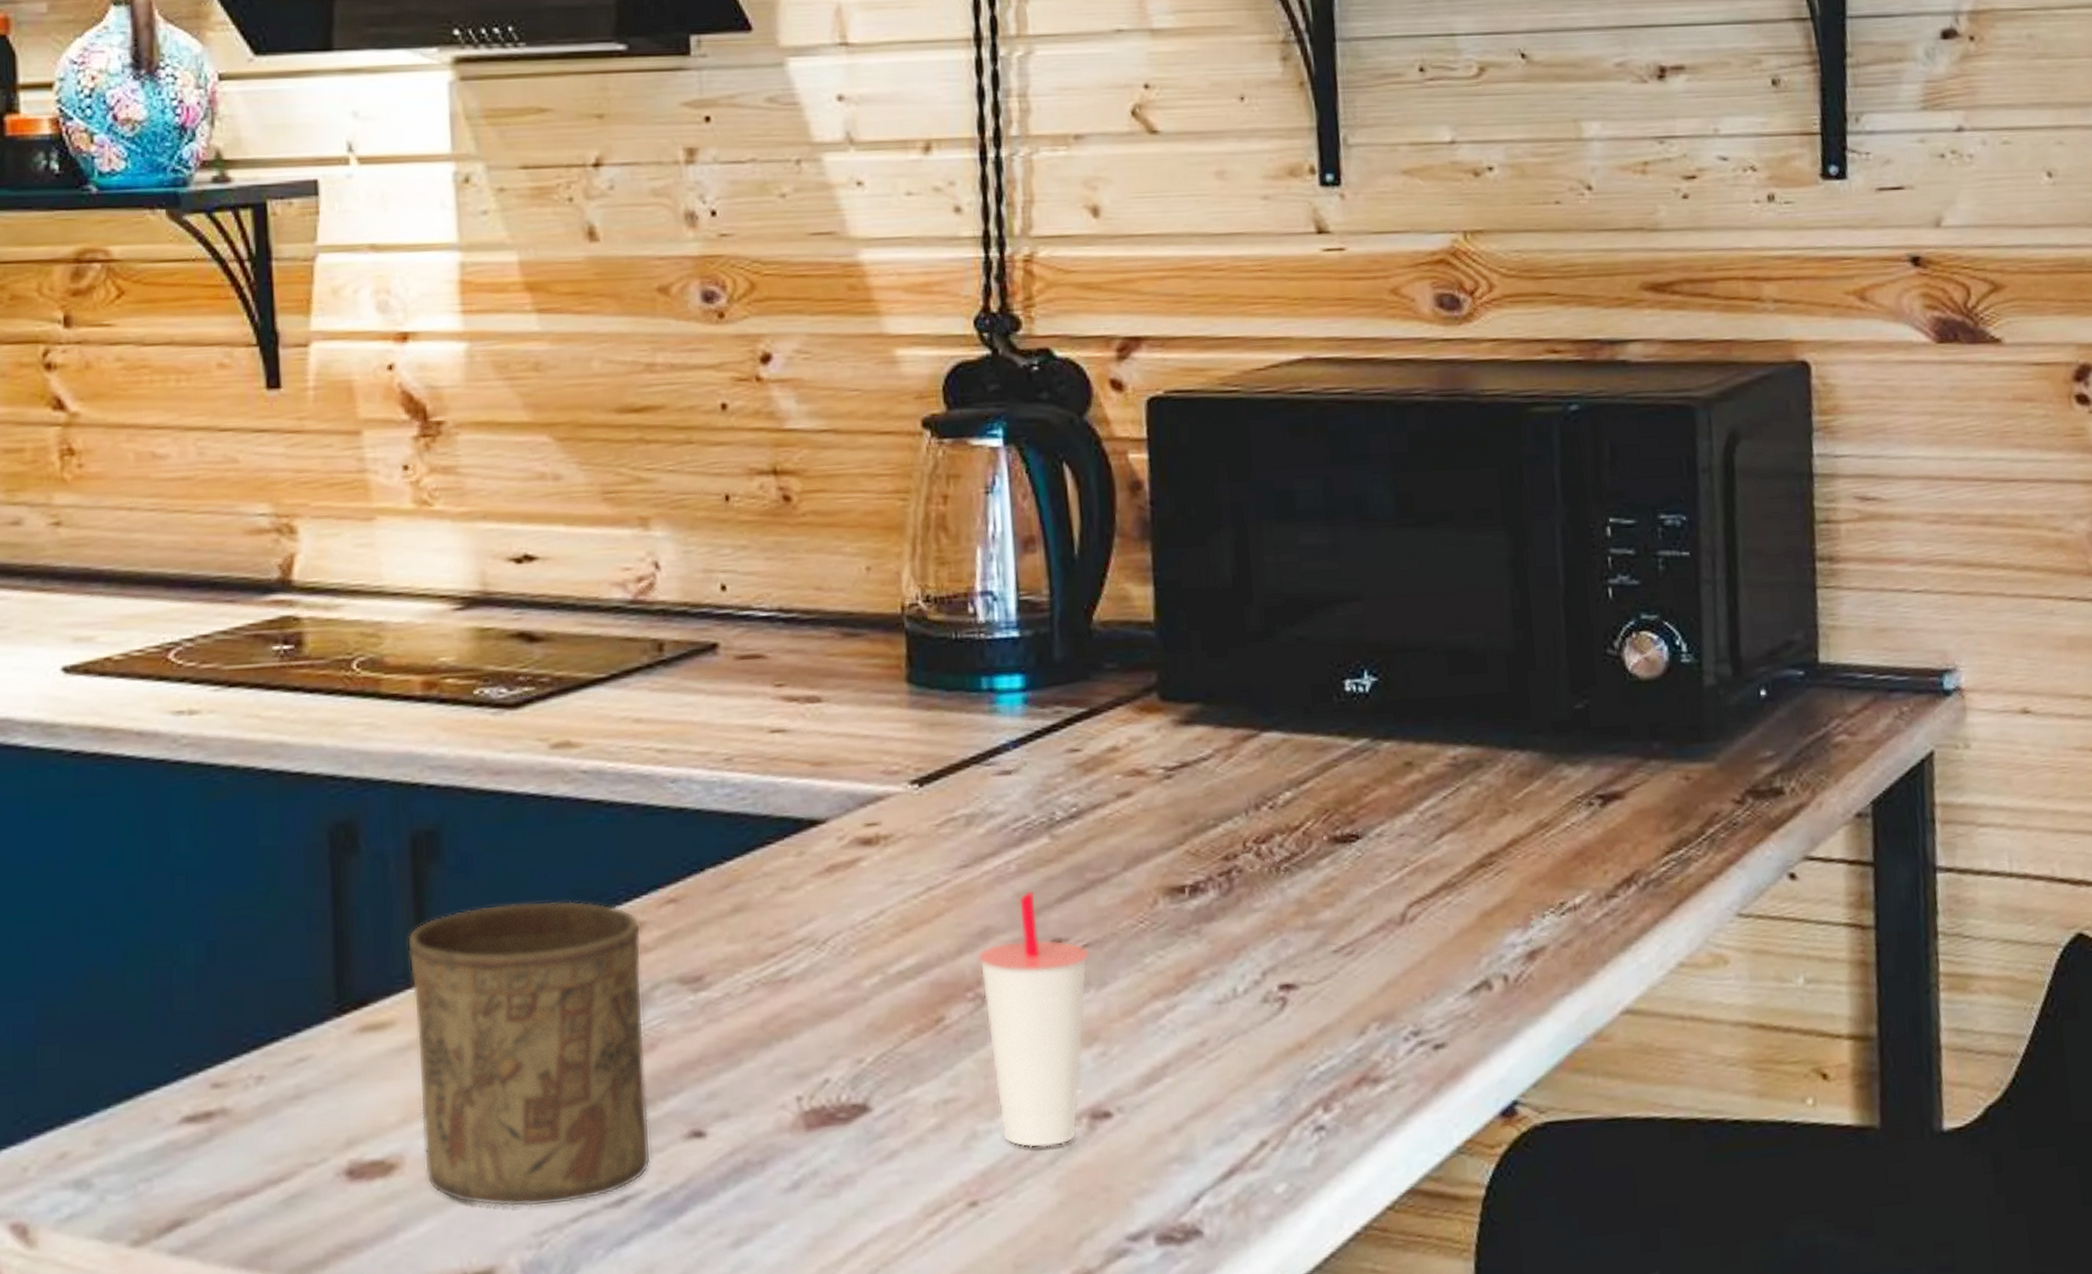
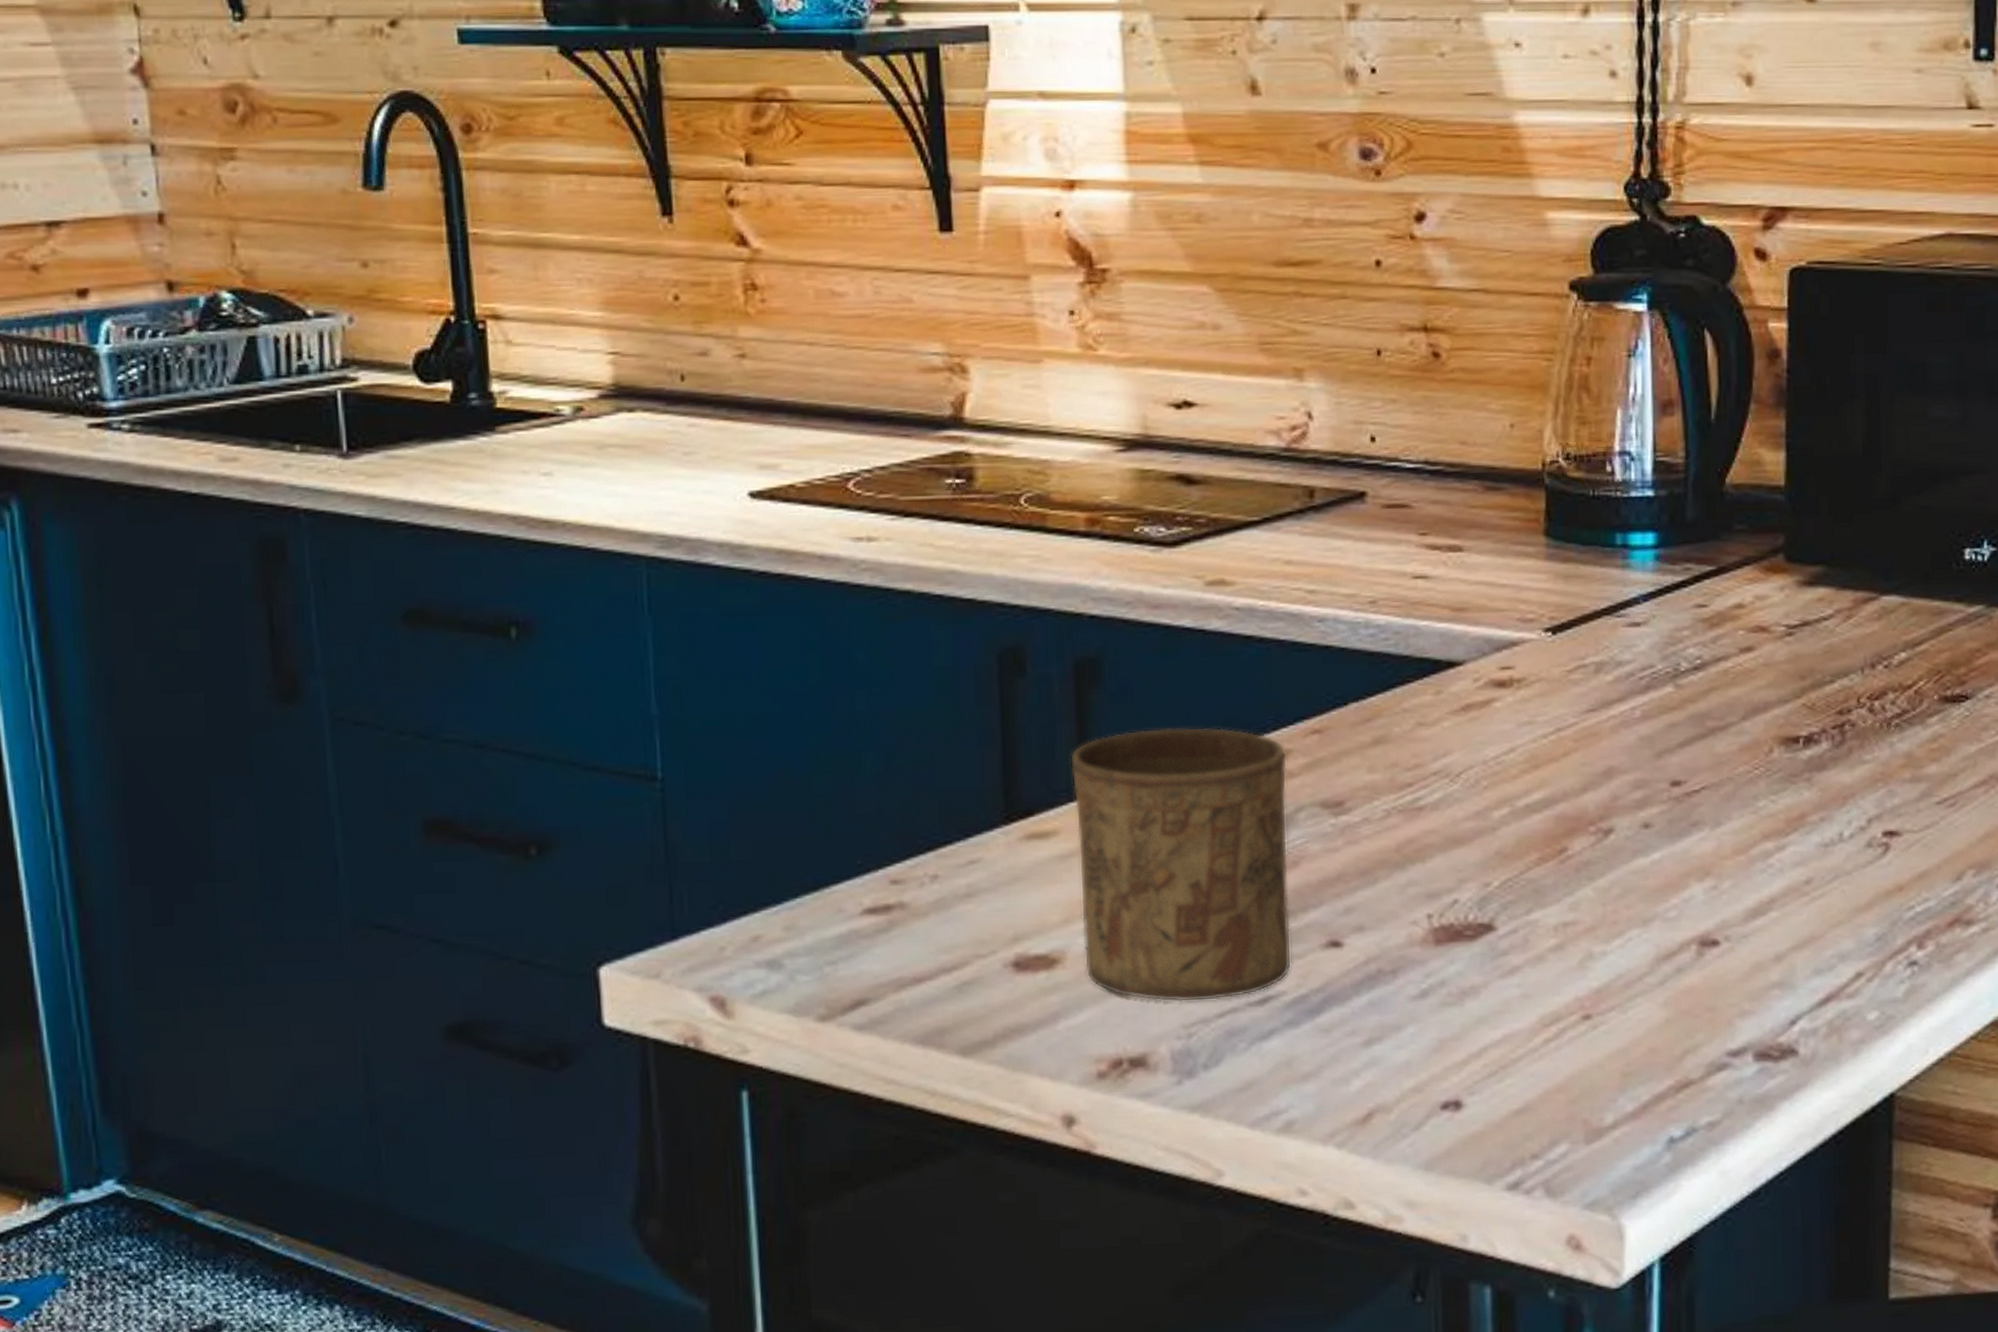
cup: present [977,891,1090,1149] -> none [1601,735,1706,970]

